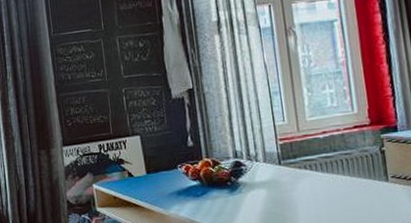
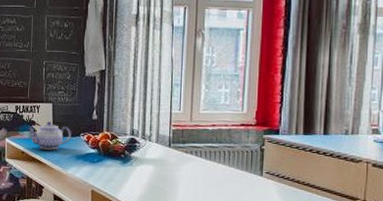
teapot: none [116,156,168,191] -> present [28,121,71,150]

